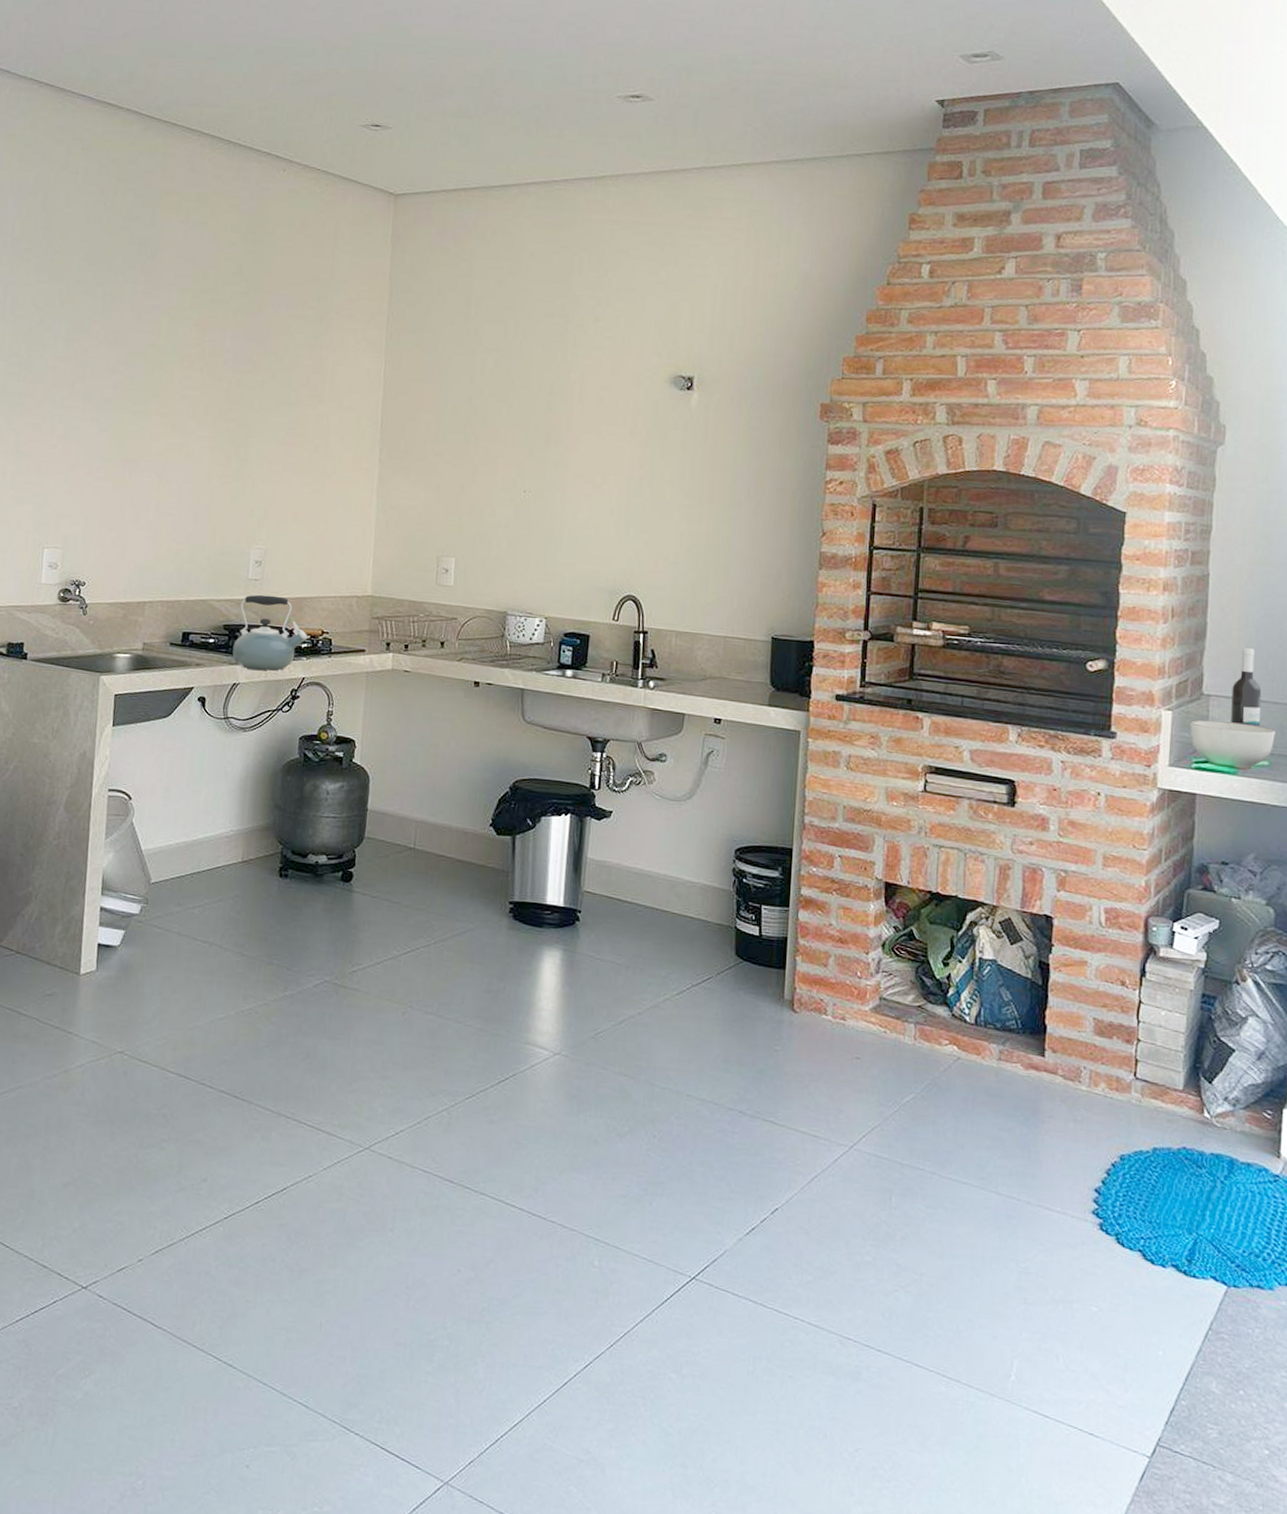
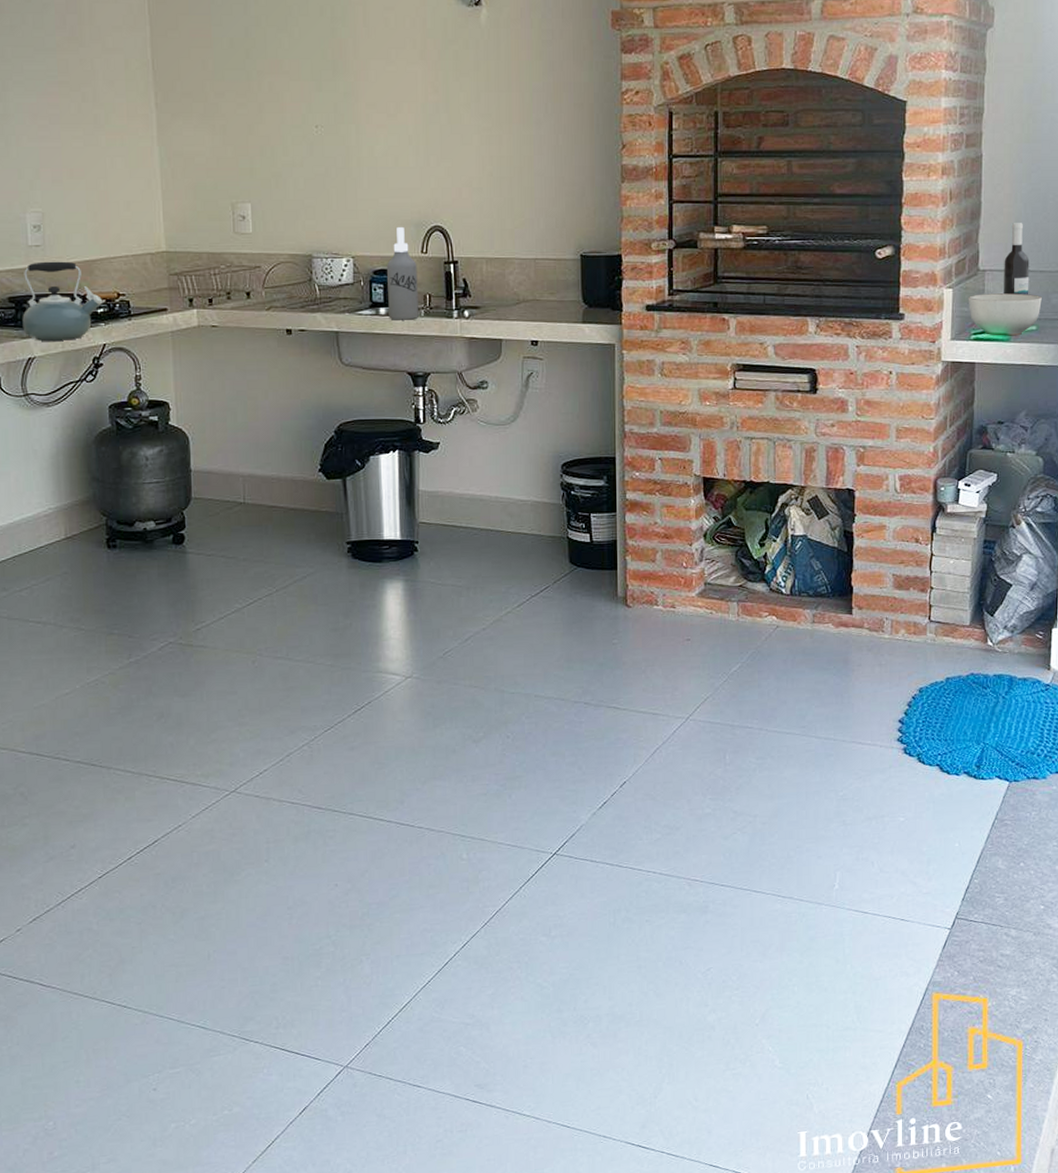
spray bottle: none [574,593,607,685] -> present [387,227,419,320]

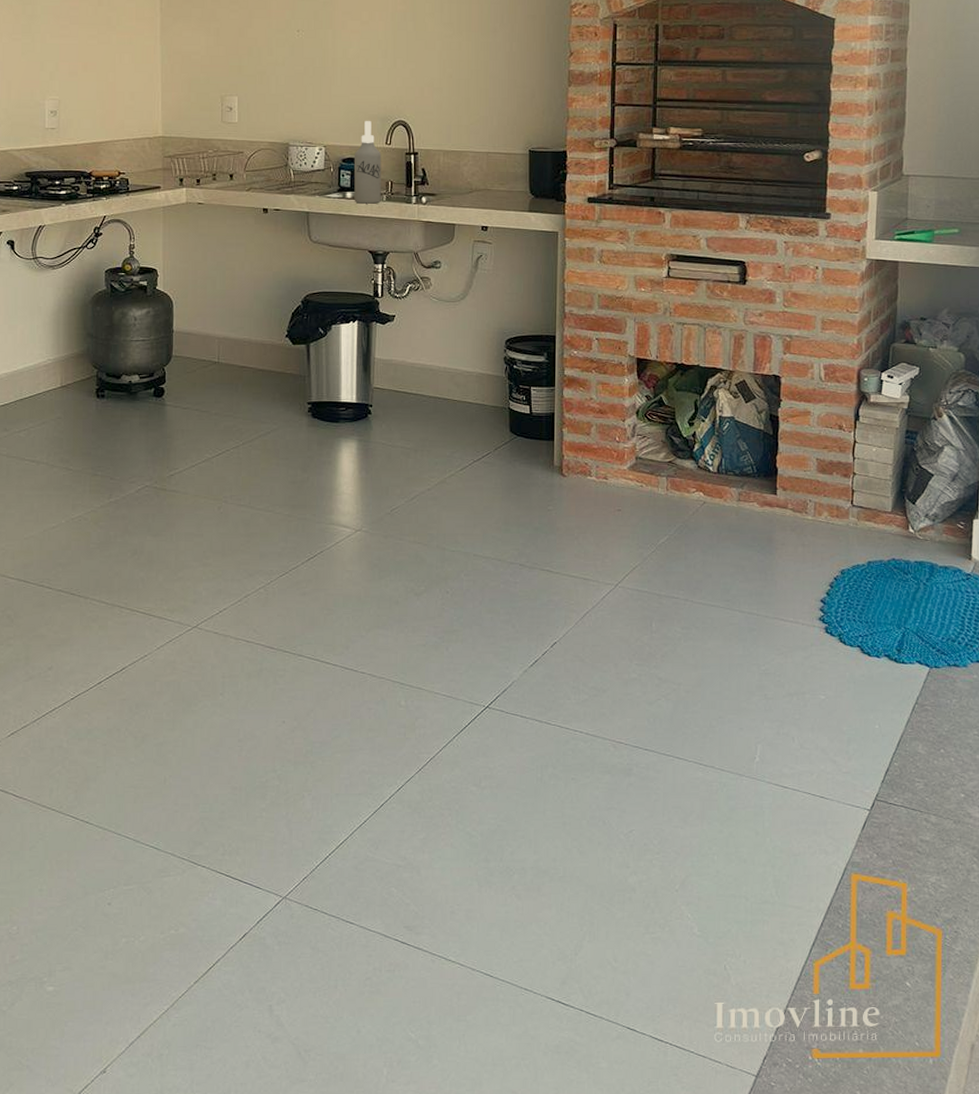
kettle: present [22,261,103,341] -> none [36,142,106,212]
bowl: present [968,293,1042,336] -> none [892,197,964,238]
wine bottle: present [1004,223,1029,295] -> none [927,132,952,200]

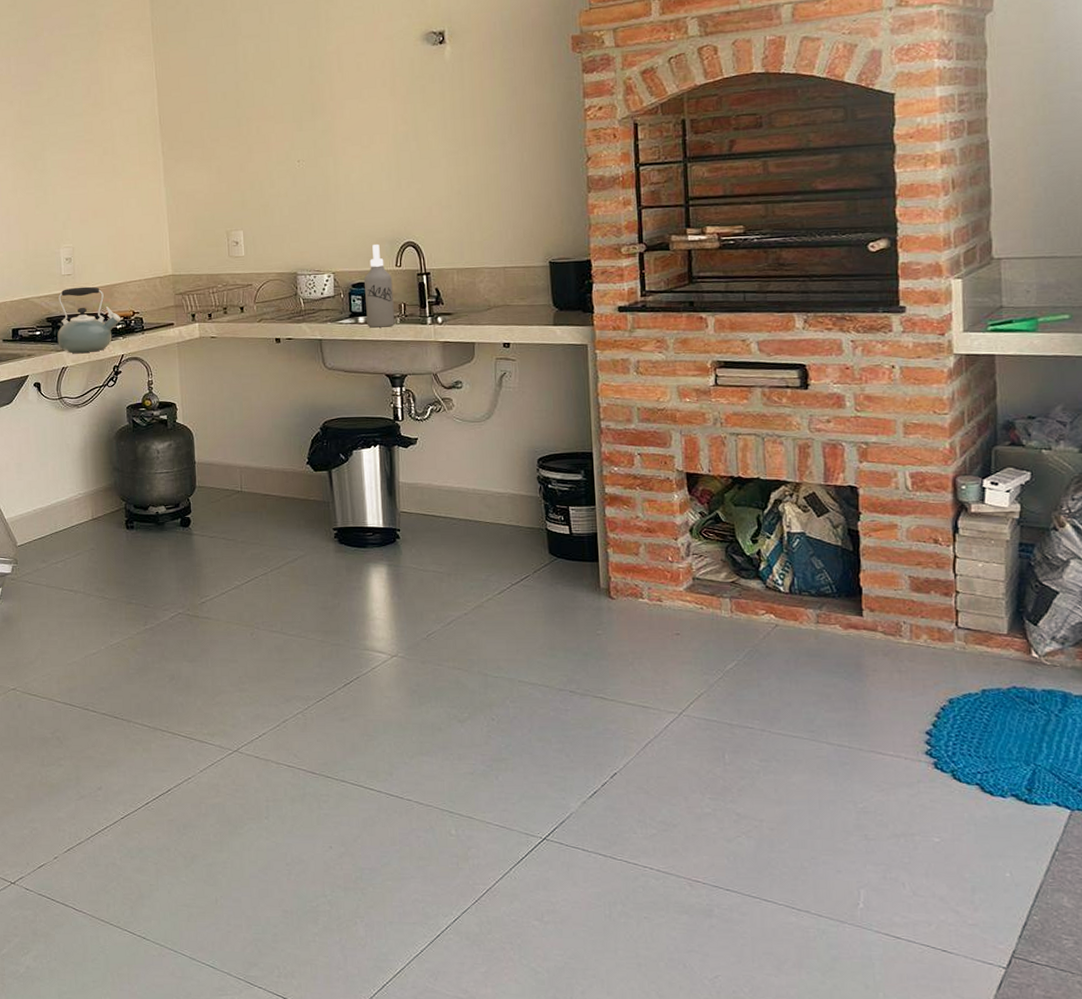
kettle: none [36,142,106,212] -> present [57,286,121,353]

